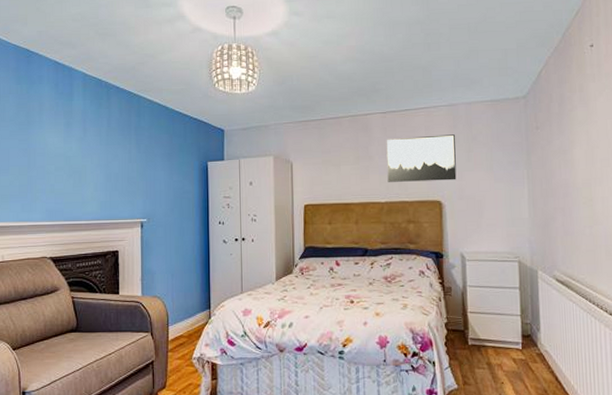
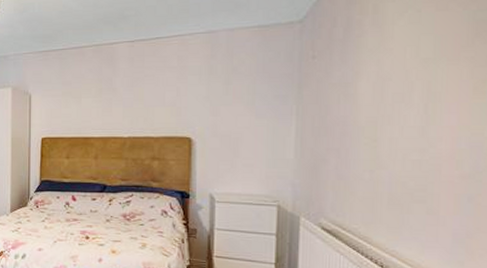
wall art: present [386,134,457,182] -> none [132,65,212,116]

